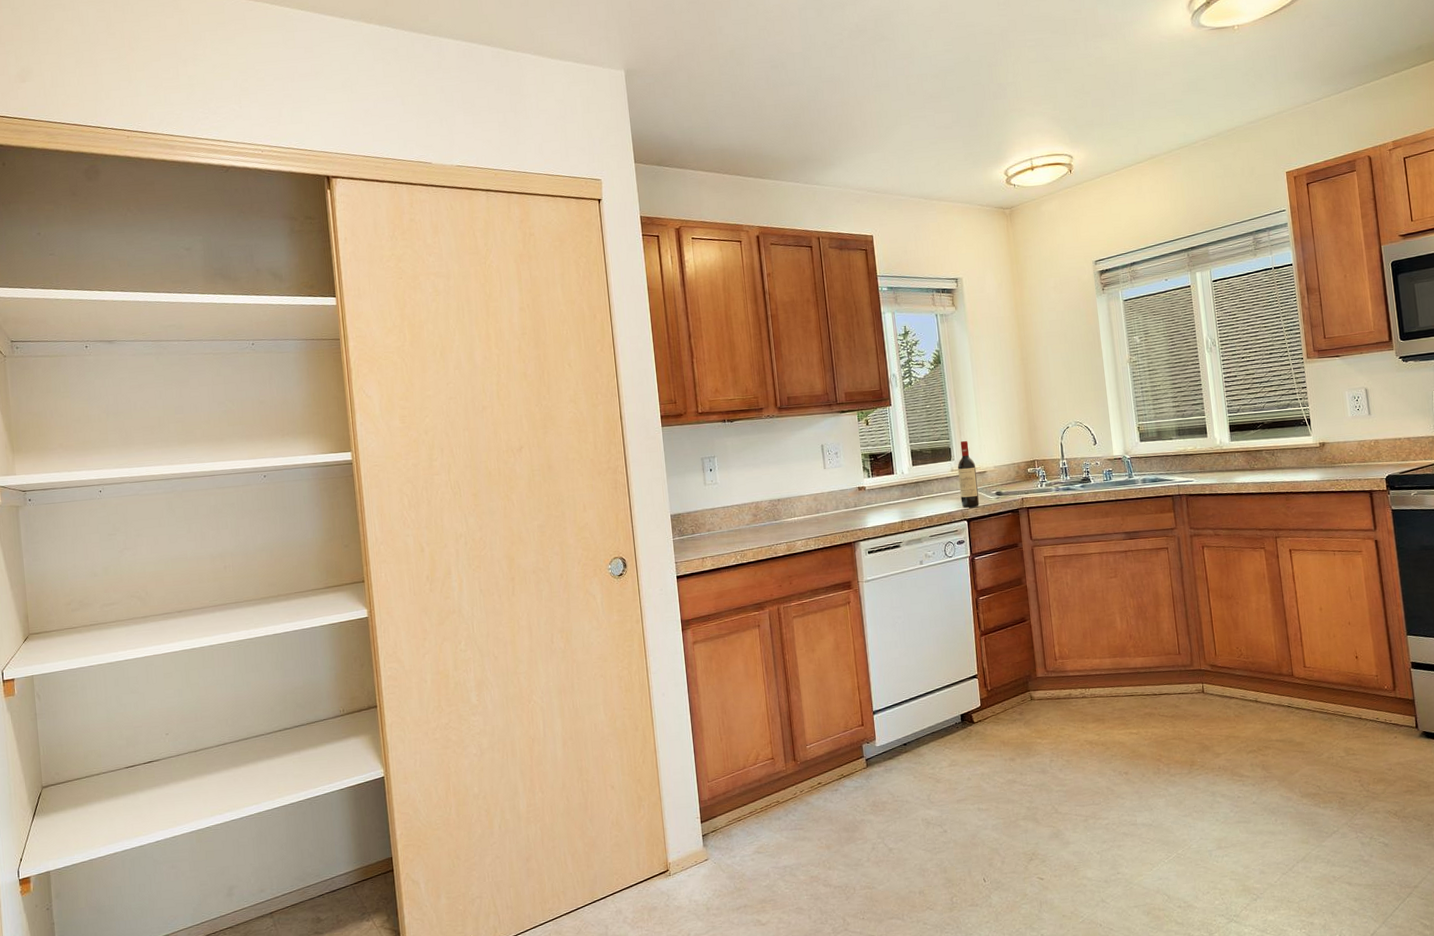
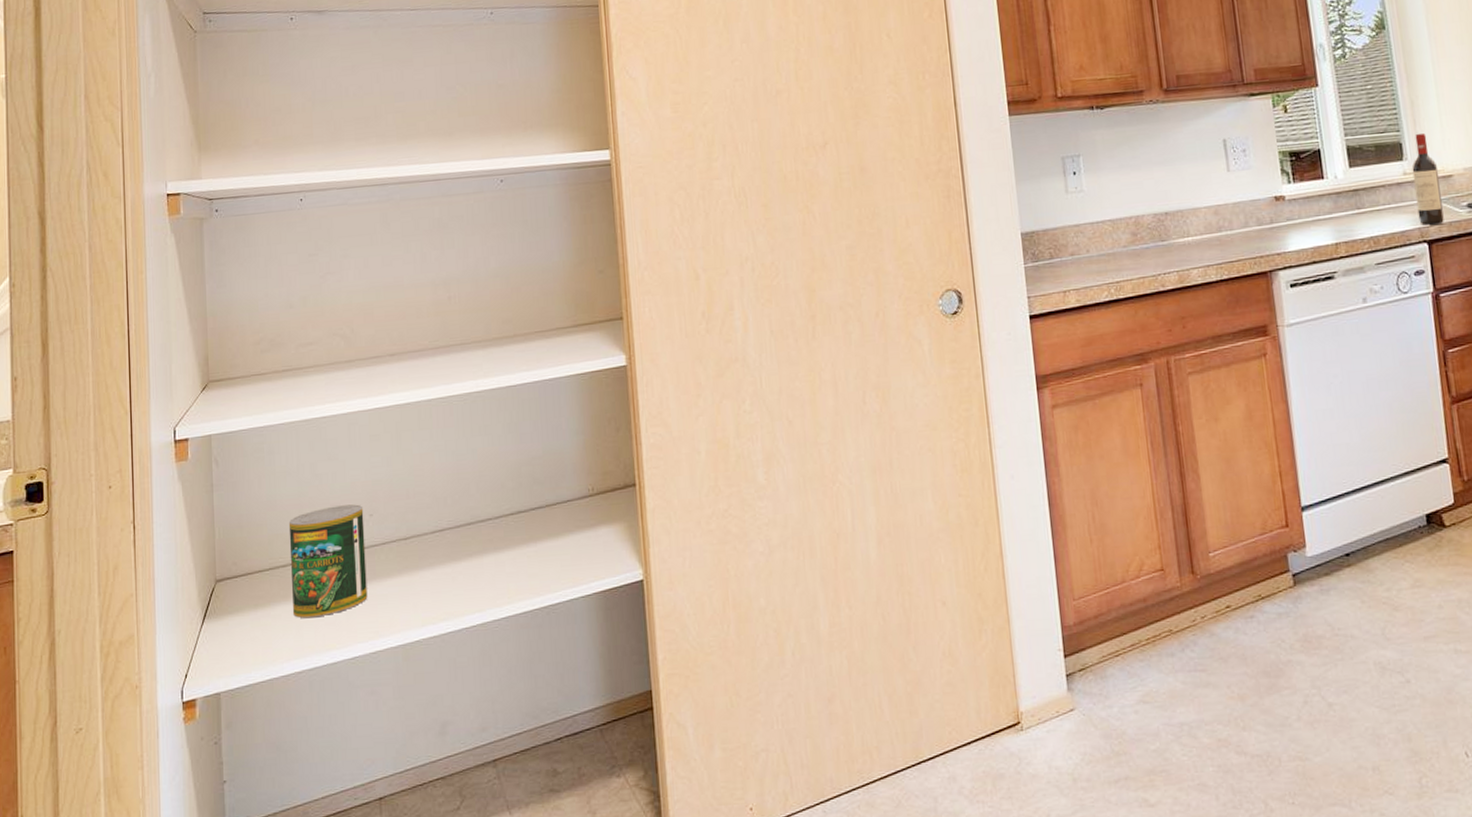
can: none [100,726,167,813] -> present [288,504,368,619]

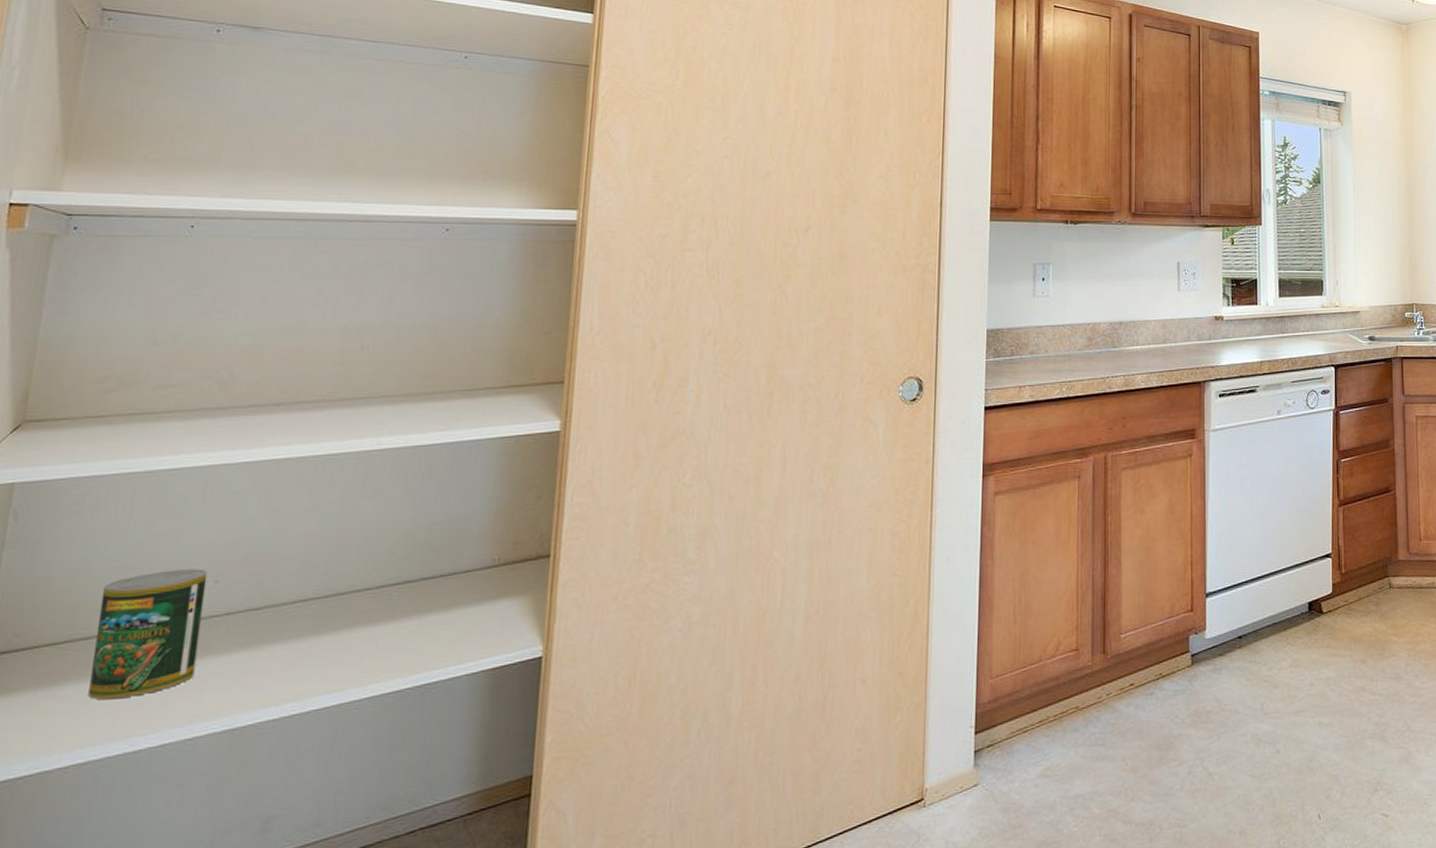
wine bottle: present [1412,134,1444,225] -> none [1329,274,1350,352]

